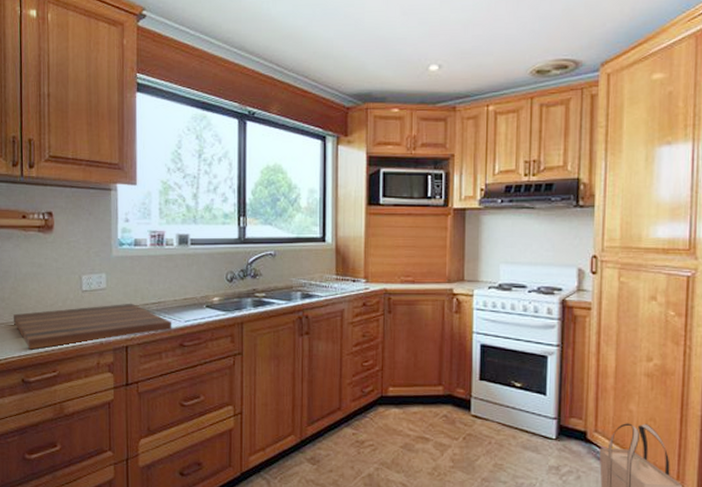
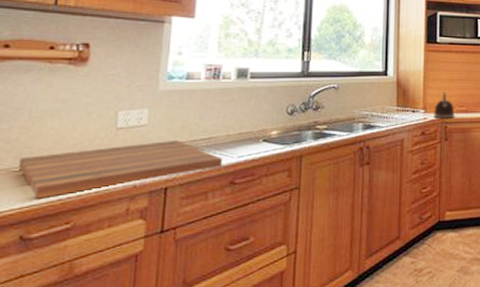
kettle: none [376,260,399,289] -> present [434,92,454,119]

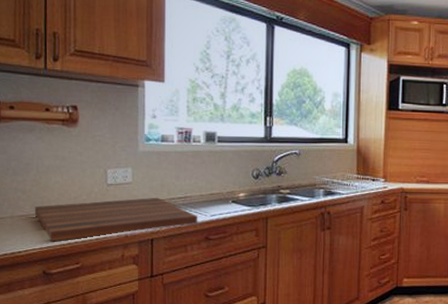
kettle: present [434,92,454,119] -> none [394,161,415,188]

